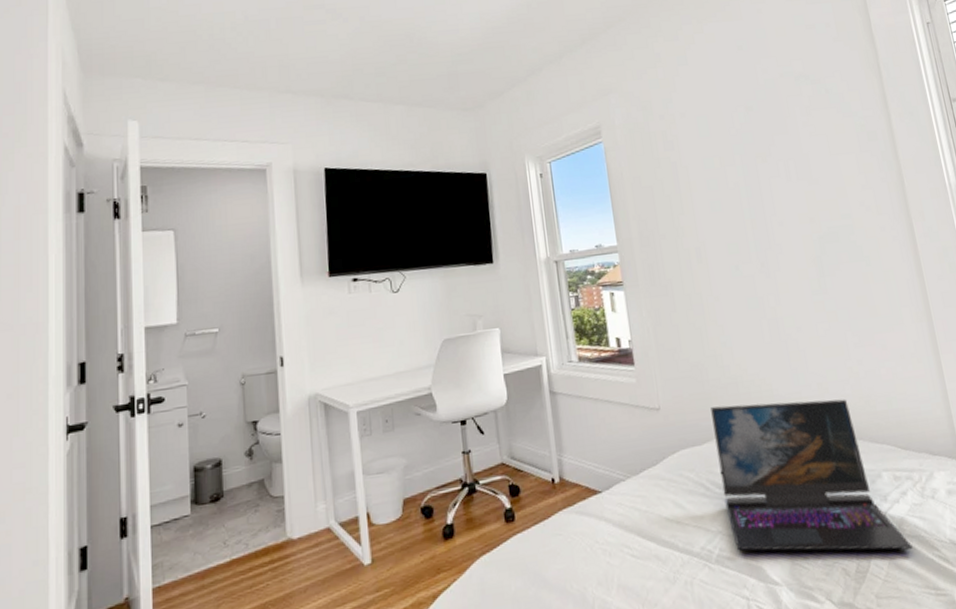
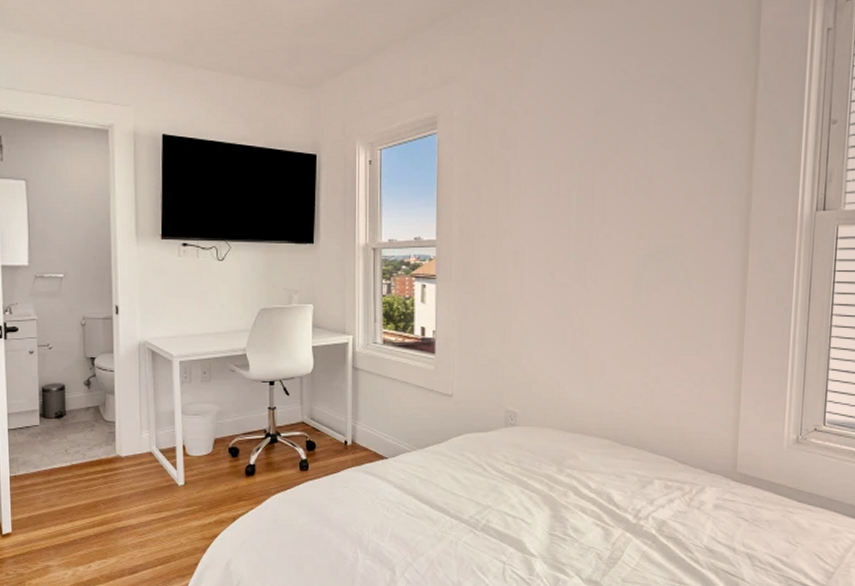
laptop: present [711,398,913,551] -> none [499,401,668,547]

